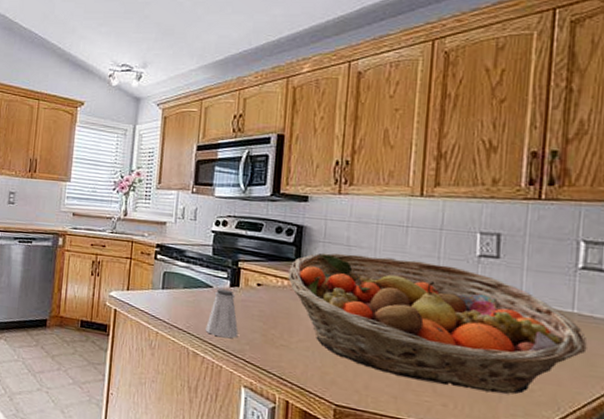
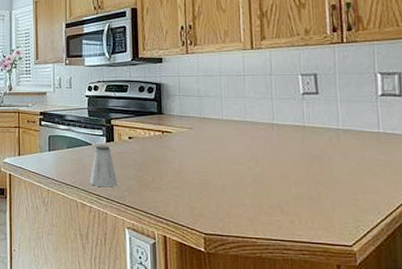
fruit basket: present [288,253,588,395] -> none [153,103,394,206]

